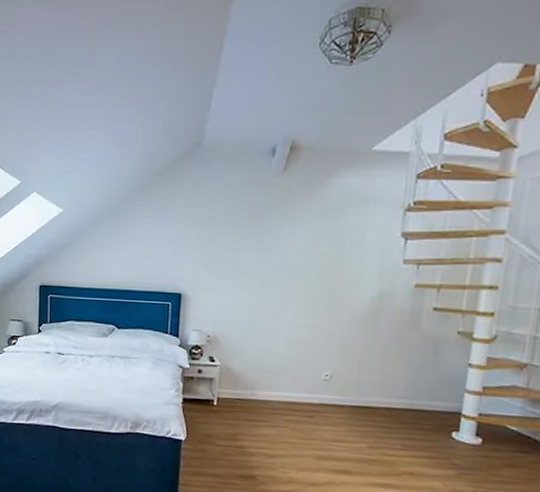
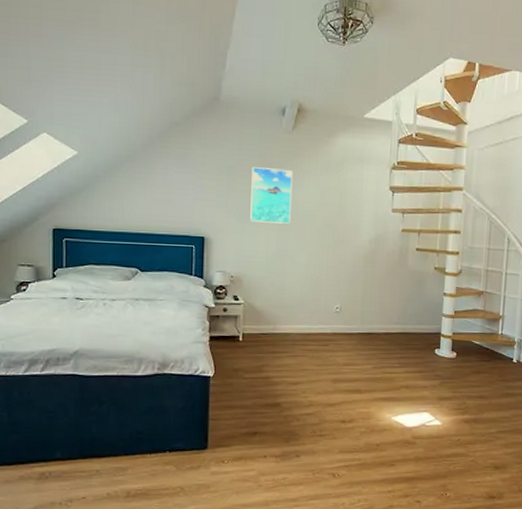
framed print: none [230,216,282,279] -> present [250,167,293,224]

